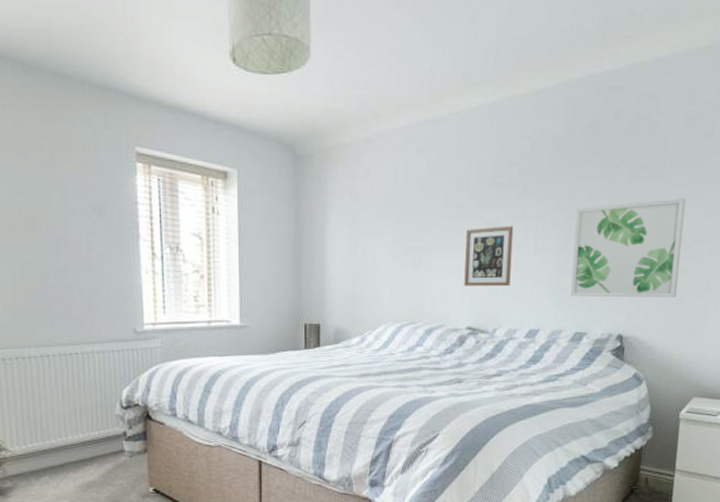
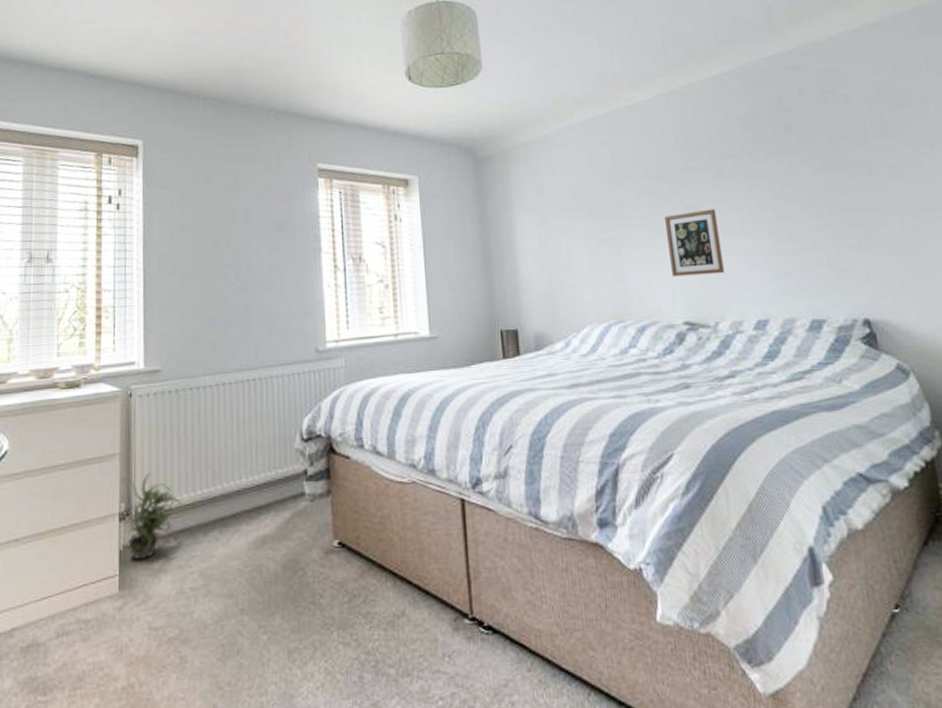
wall art: present [570,198,686,297] -> none [781,166,921,279]

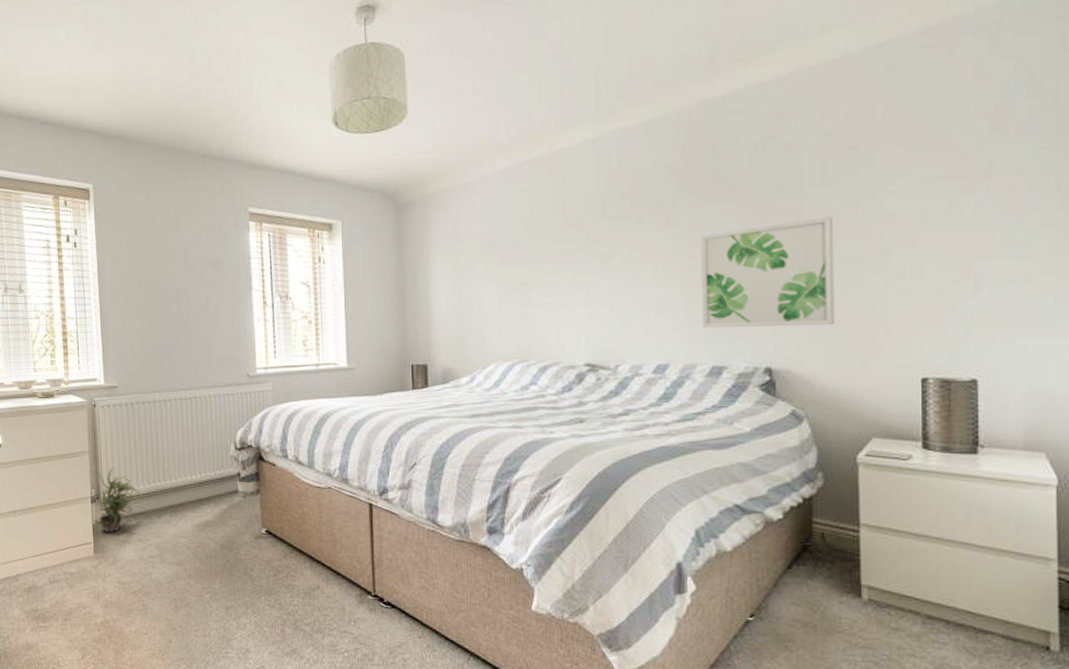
picture frame: present [664,209,724,277] -> none [576,257,631,322]
wall art: none [781,166,921,279] -> present [701,217,834,328]

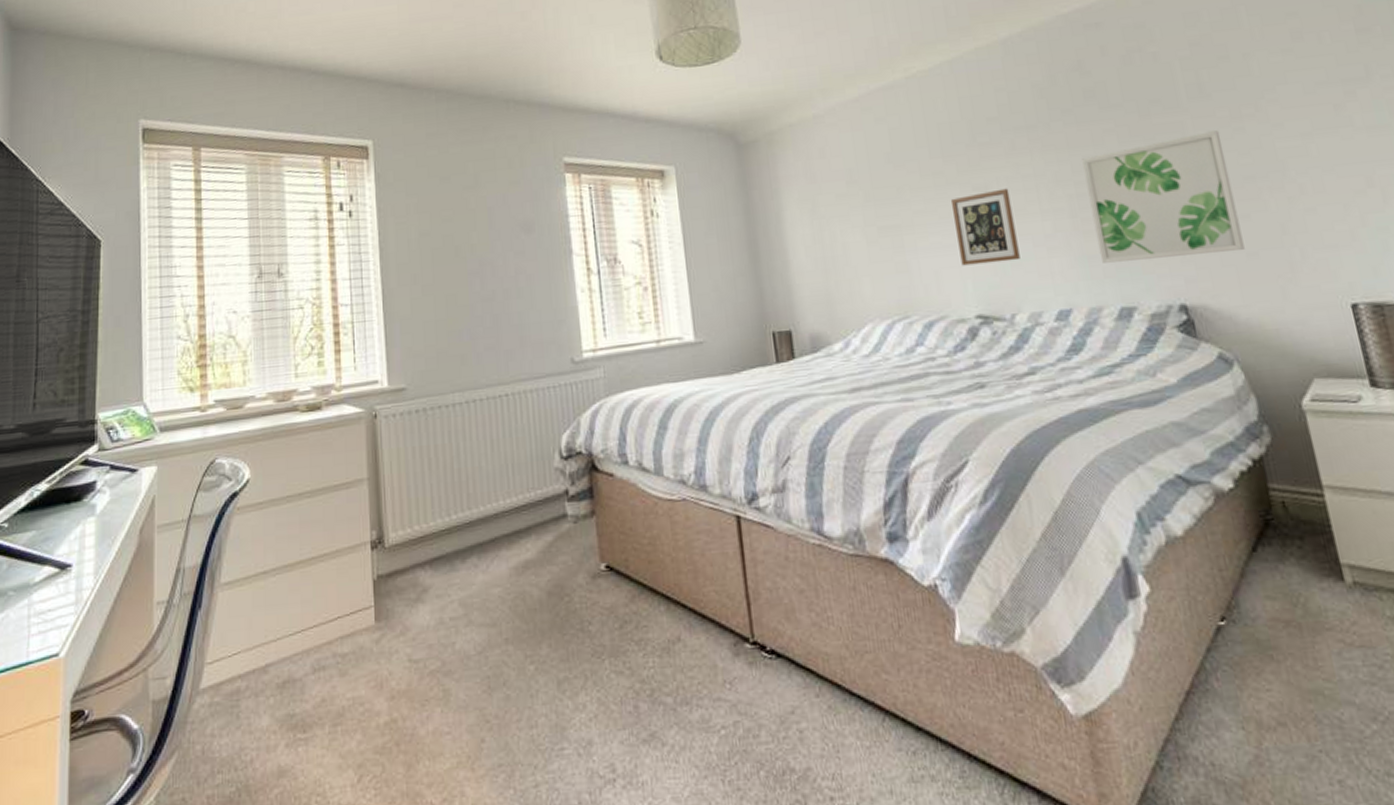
potted plant: present [92,467,140,532] -> none [372,497,437,589]
picture frame: none [576,257,631,322] -> present [950,188,1020,266]

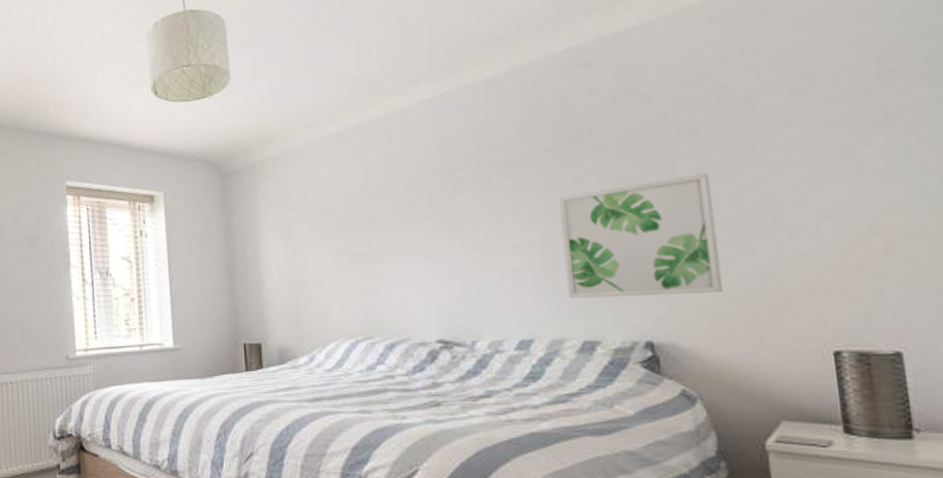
picture frame: present [950,188,1020,266] -> none [421,223,486,294]

